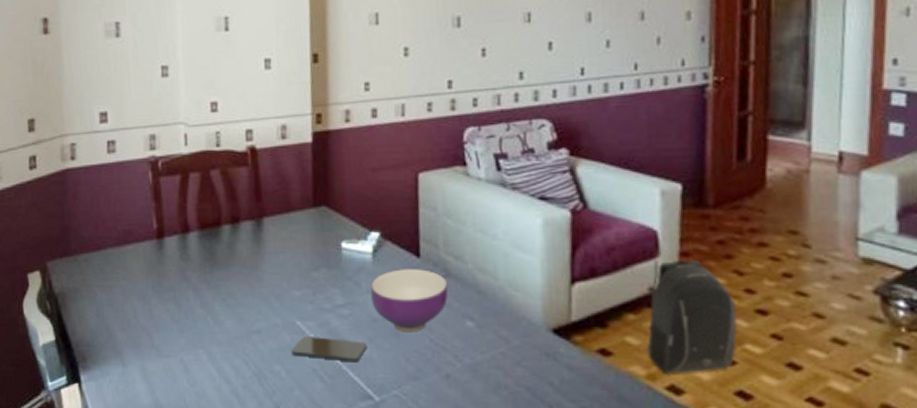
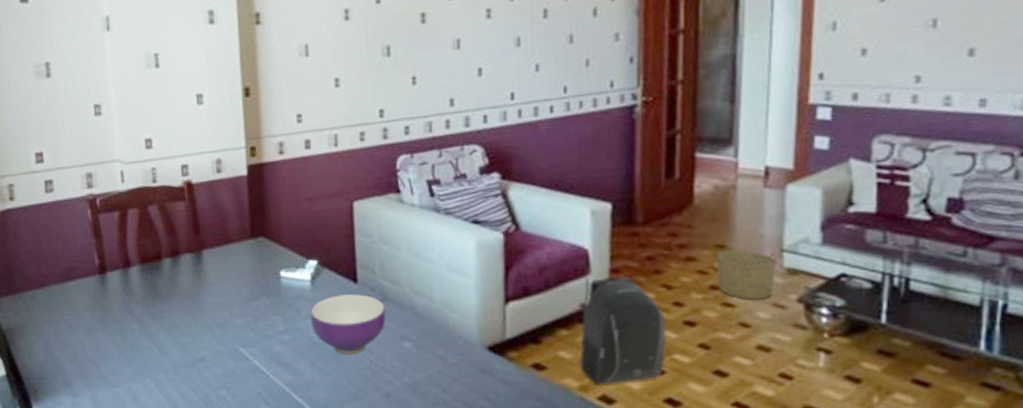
phone: present [291,336,367,363] -> none [236,362,309,385]
basket: none [788,237,853,290] -> present [715,250,778,300]

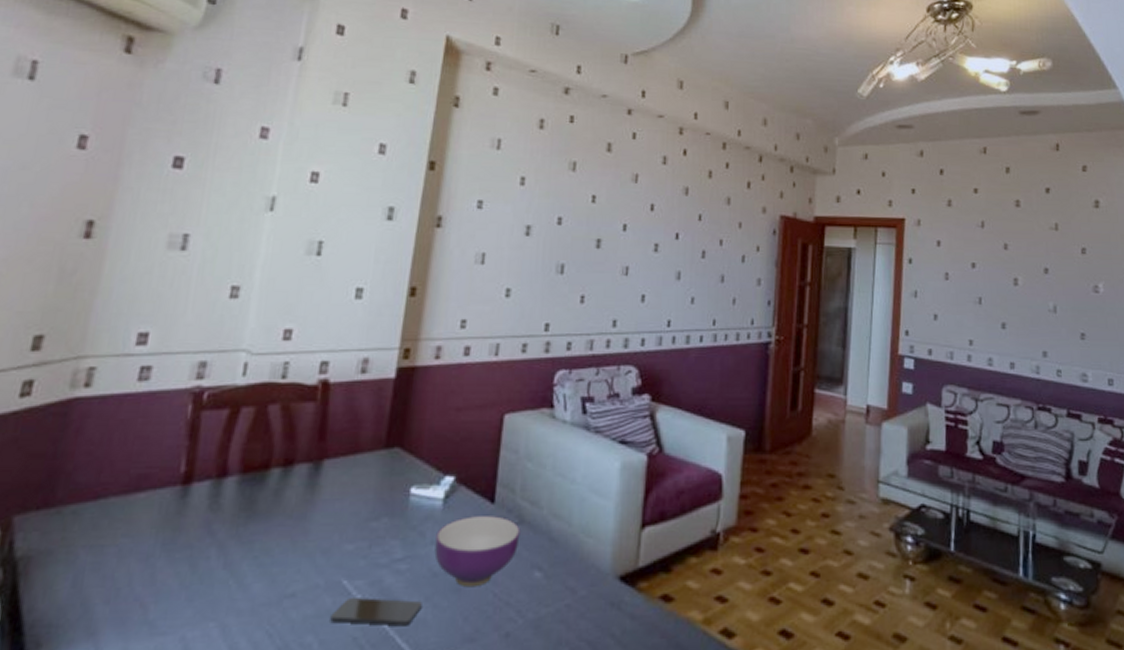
phone: none [236,362,309,385] -> present [330,598,422,627]
backpack: present [579,277,667,384] -> none [705,503,784,616]
basket: present [715,250,778,300] -> none [827,480,875,528]

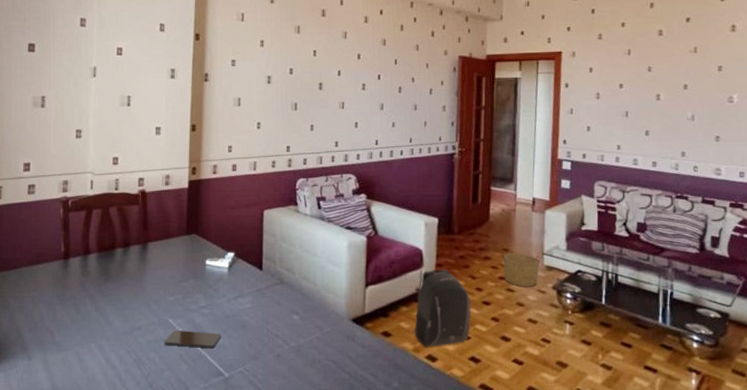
bowl: present [434,516,521,588] -> none [226,279,282,325]
backpack: none [705,503,784,616] -> present [414,270,471,347]
basket: none [827,480,875,528] -> present [502,253,540,287]

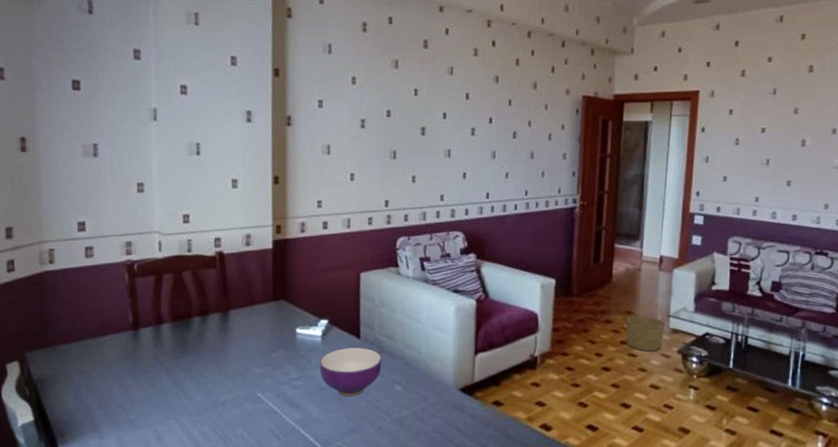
phone: present [164,330,221,349] -> none [253,404,316,423]
bowl: none [226,279,282,325] -> present [319,347,382,397]
backpack: present [414,270,471,347] -> none [527,335,590,416]

